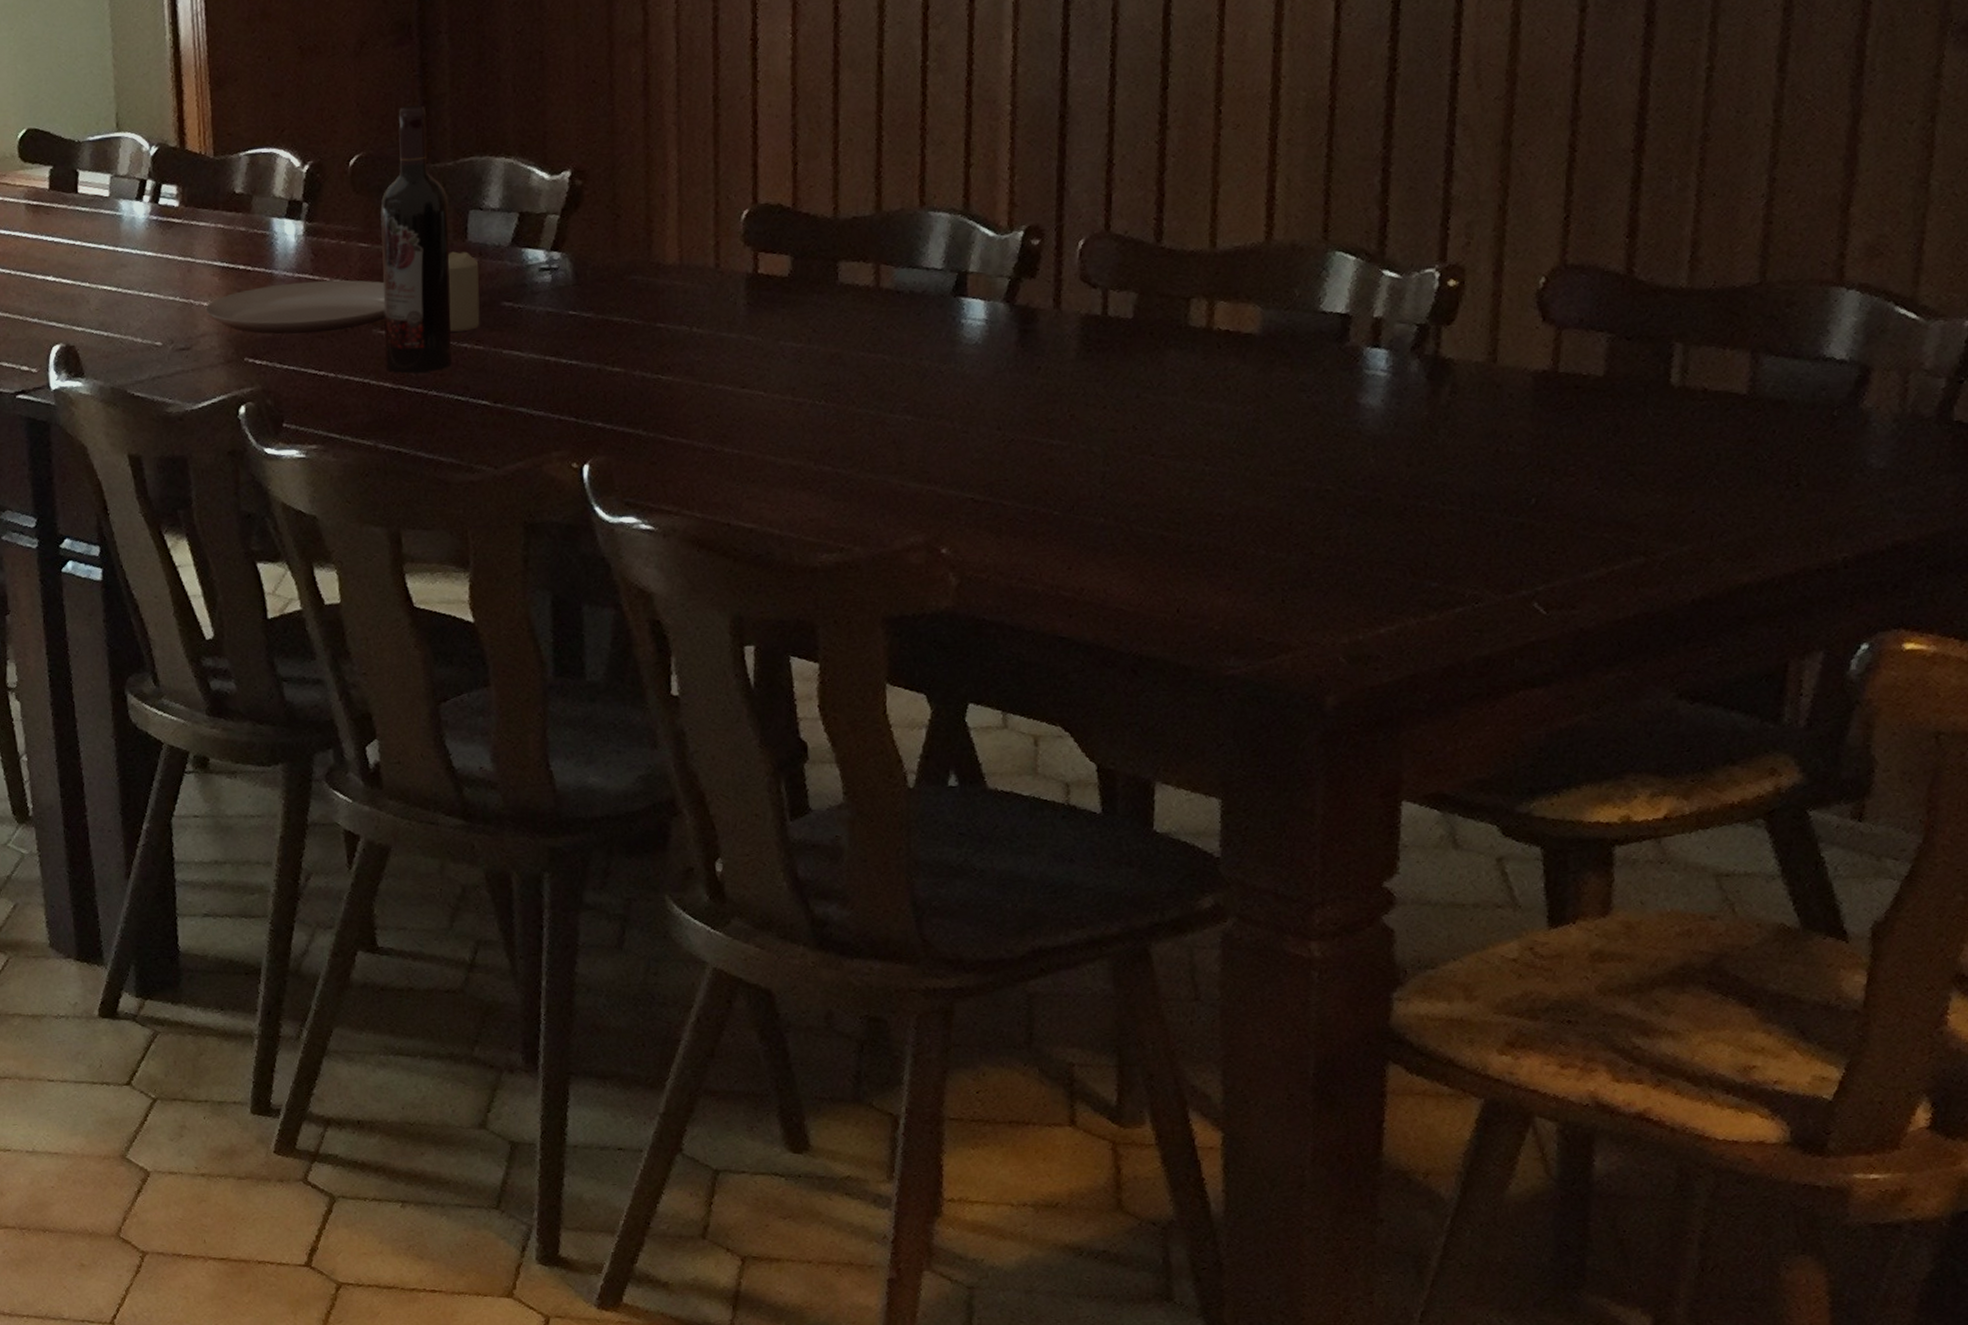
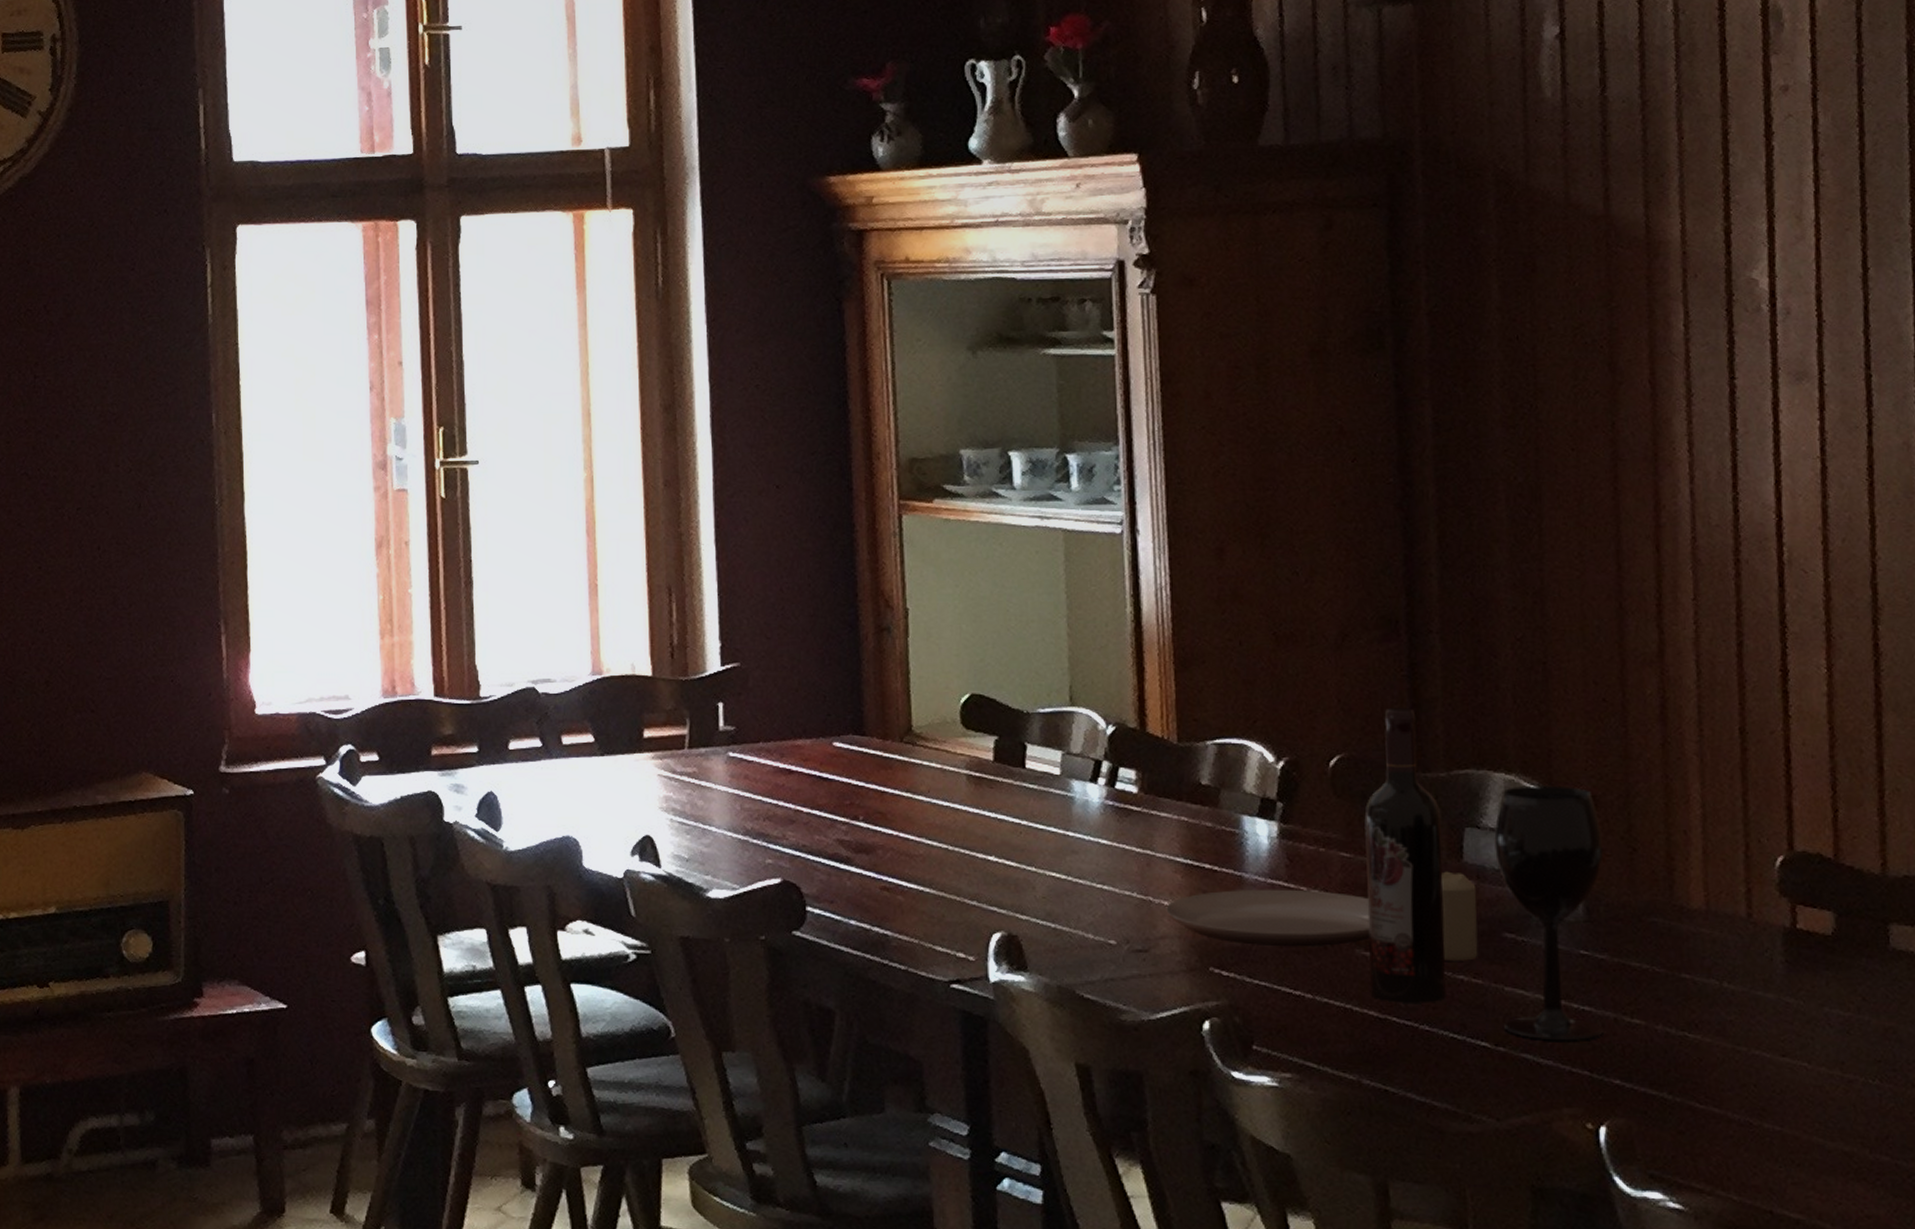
wine glass: none [495,164,591,394] -> present [1494,785,1605,1041]

